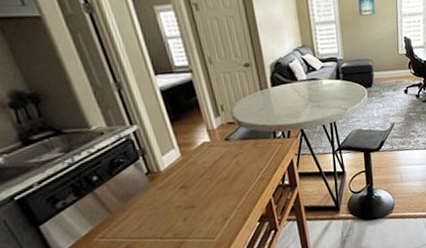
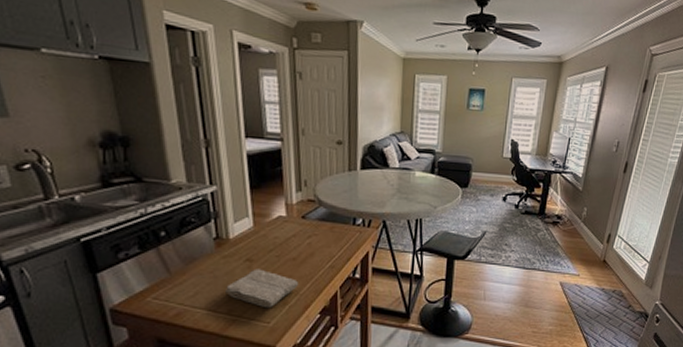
washcloth: none [167,192,234,226] -> present [226,269,298,308]

